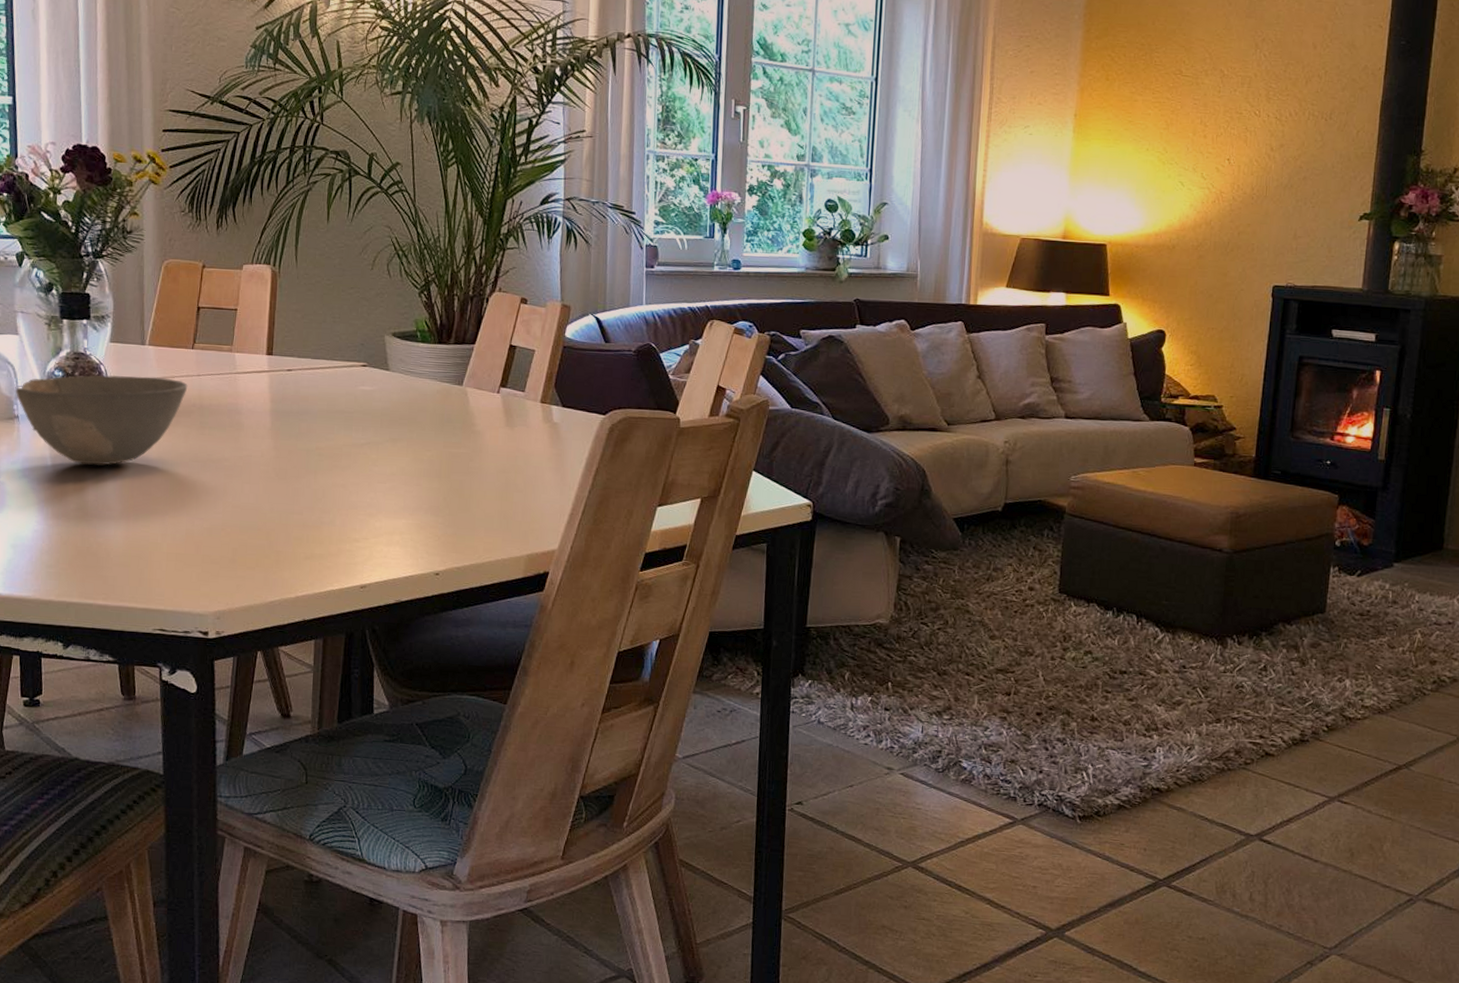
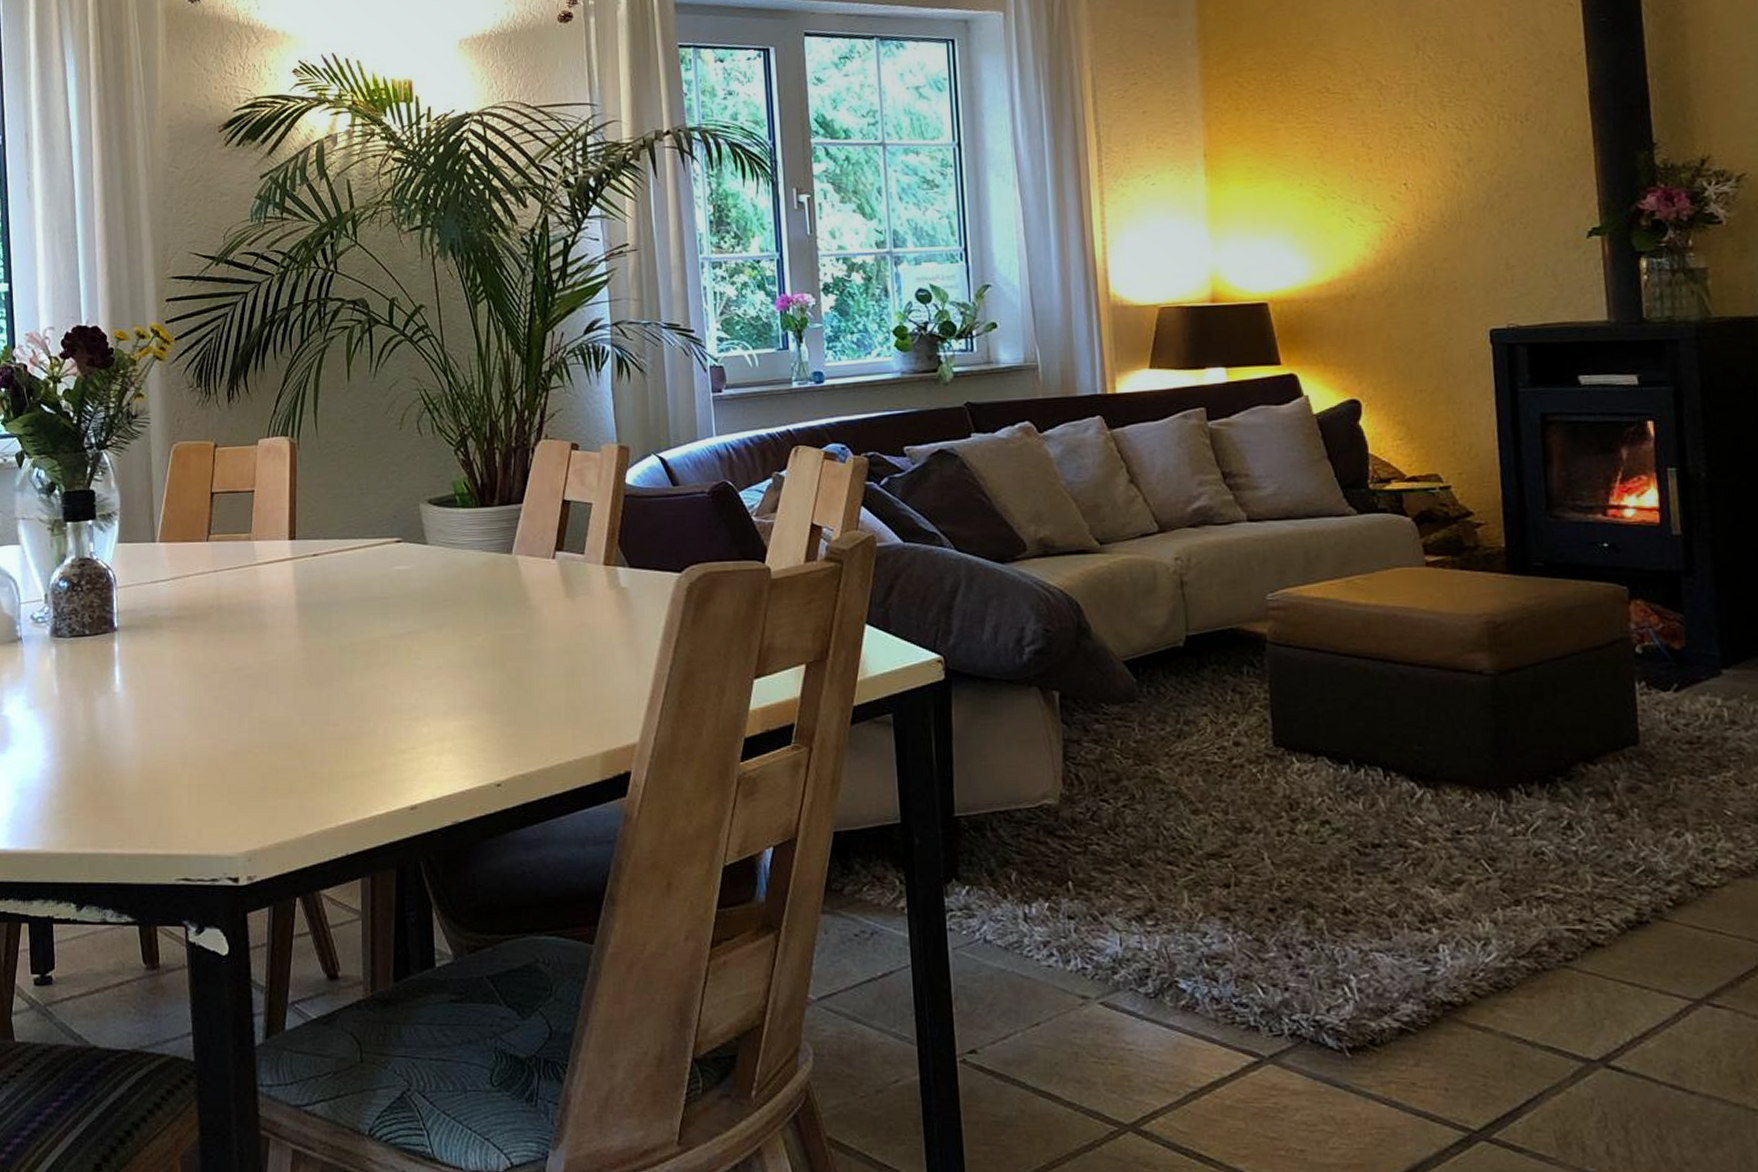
bowl: present [15,374,188,466] -> none [17,578,204,687]

